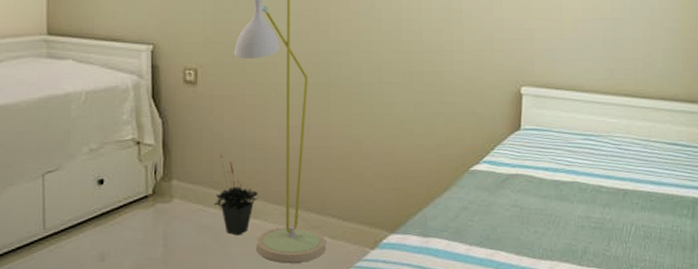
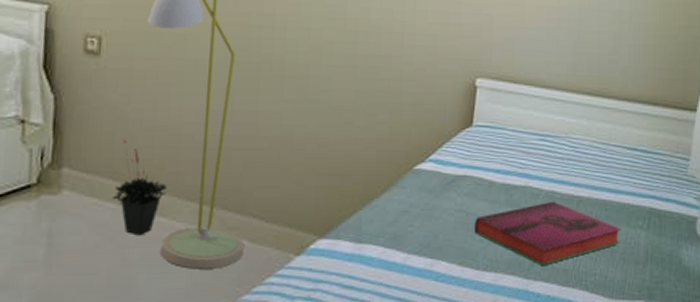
hardback book: none [528,194,667,254] -> present [473,201,622,266]

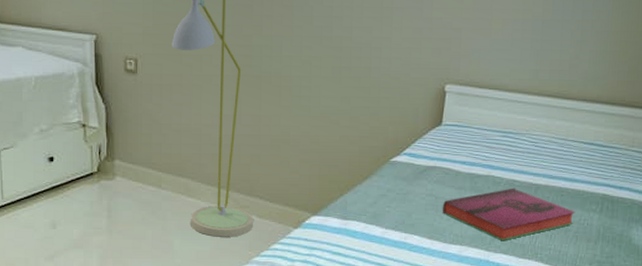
potted plant: present [113,139,167,236] -> none [153,138,192,211]

